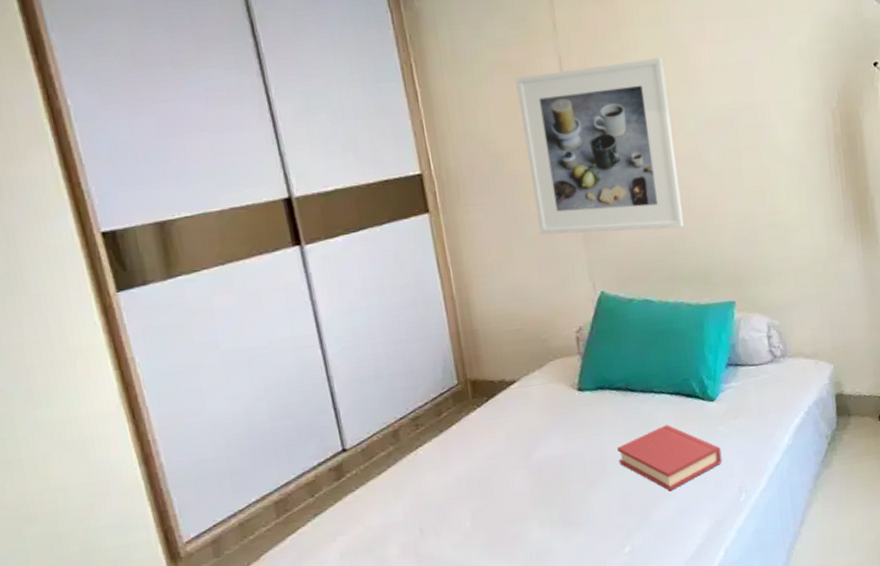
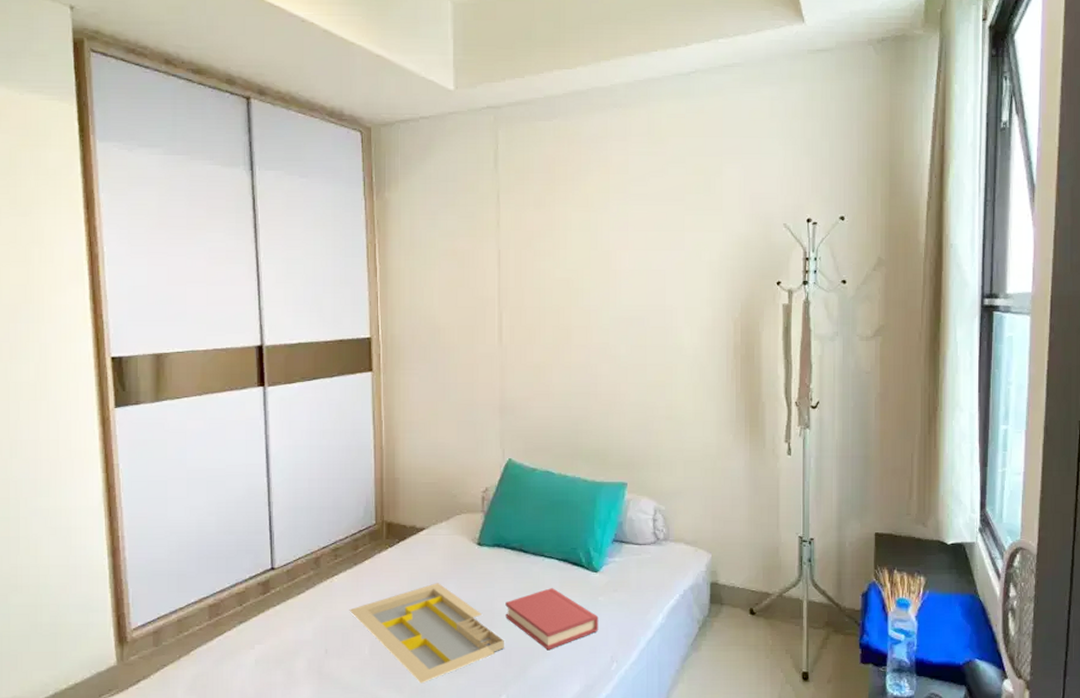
serving tray: none [441,438,622,548] -> present [349,583,504,684]
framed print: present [516,57,684,235] -> none [460,258,589,410]

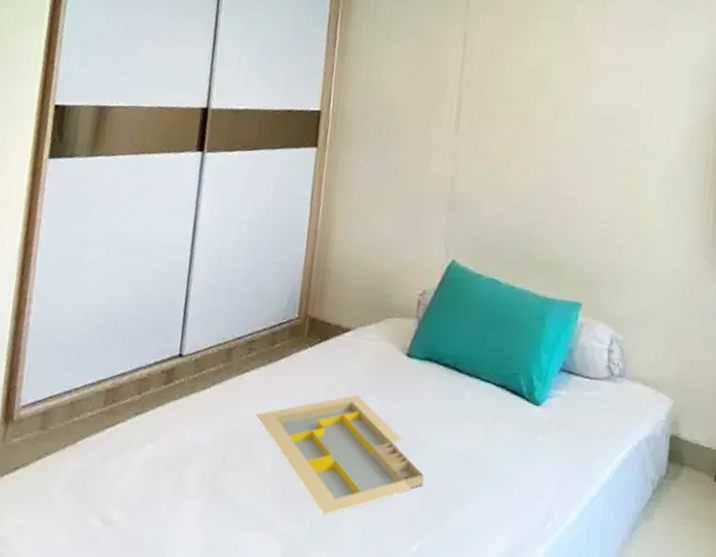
hardback book: present [505,588,599,651] -> none [429,418,536,495]

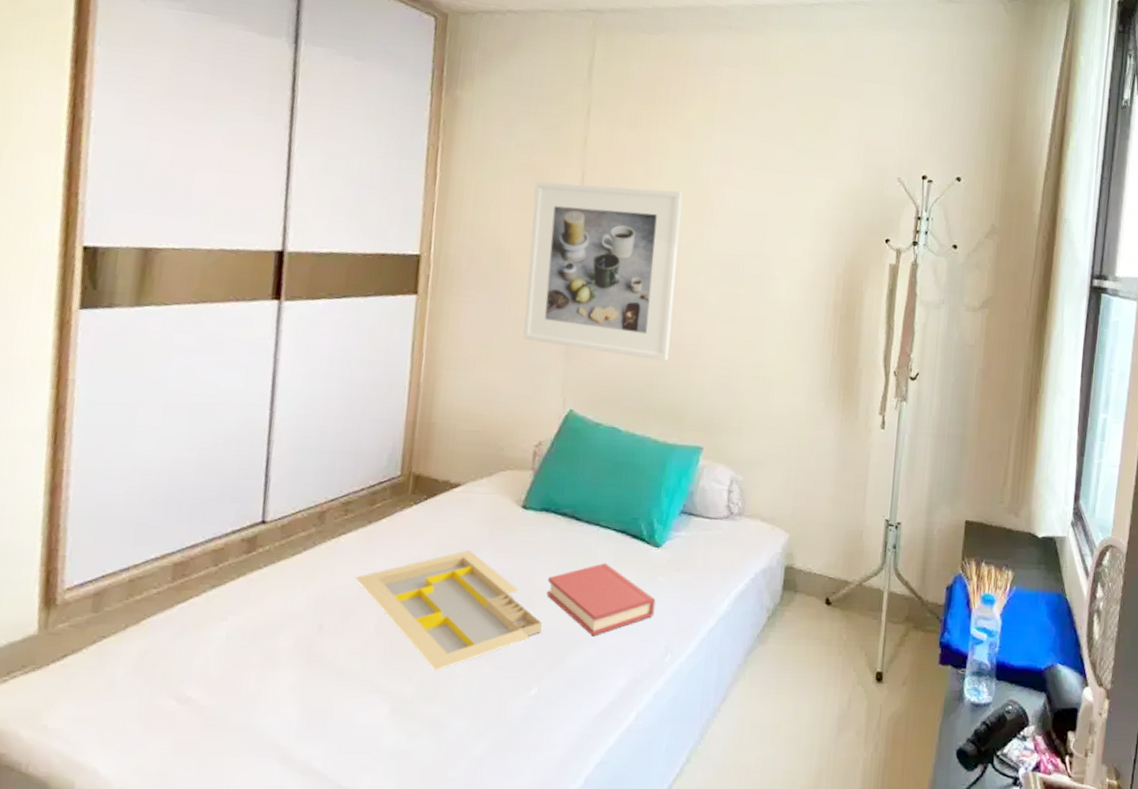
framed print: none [410,42,559,214] -> present [523,181,683,361]
hardback book: none [429,418,536,495] -> present [546,563,656,637]

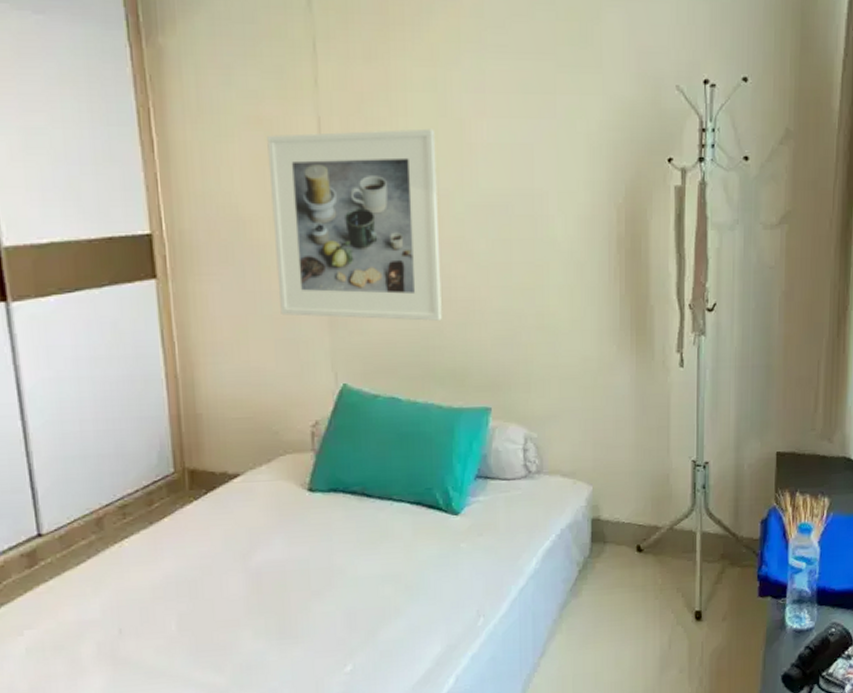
serving tray: present [355,550,542,671] -> none [146,539,347,660]
hardback book: present [546,563,656,637] -> none [347,537,461,610]

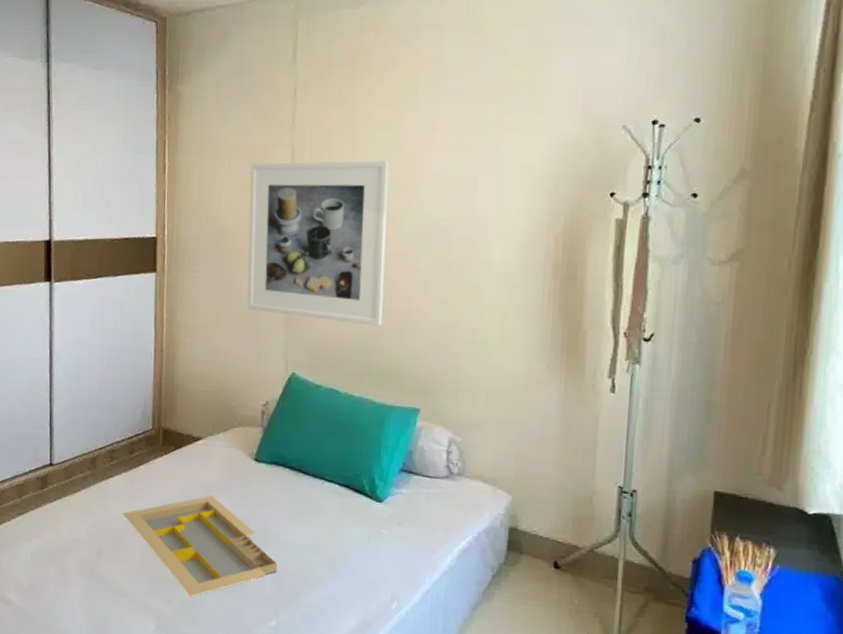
serving tray: none [146,539,347,660] -> present [122,495,277,597]

